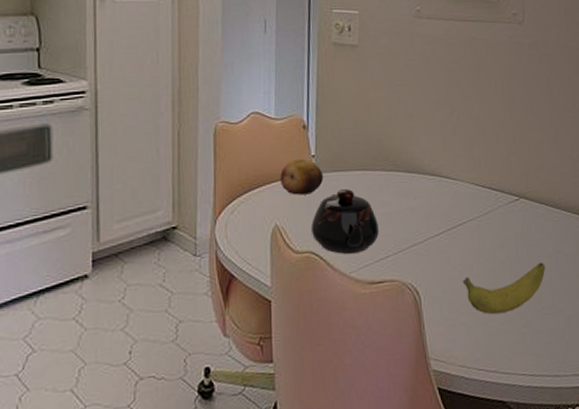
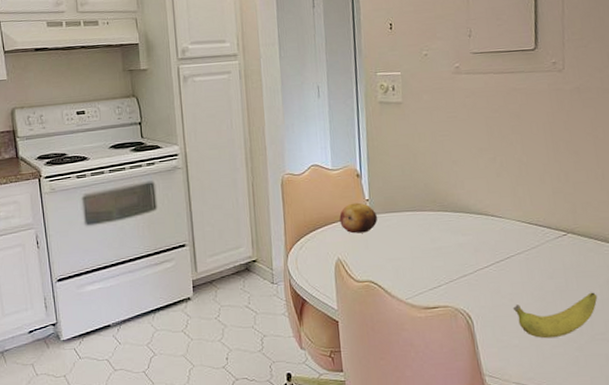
teapot: present [312,189,379,254] -> none [369,227,431,283]

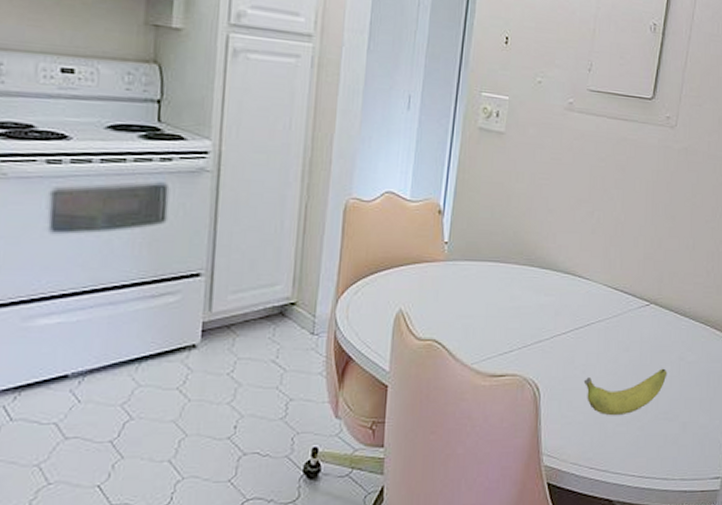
fruit: present [339,202,378,234] -> none [409,244,455,282]

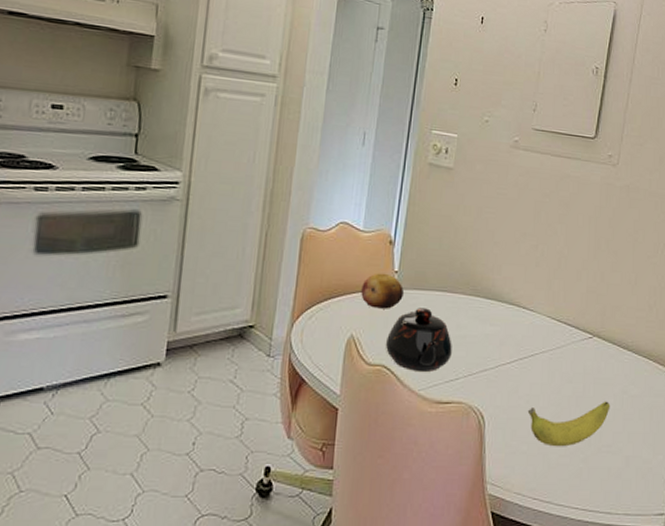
fruit: none [409,244,455,282] -> present [361,273,405,309]
teapot: none [437,279,506,344] -> present [386,308,452,372]

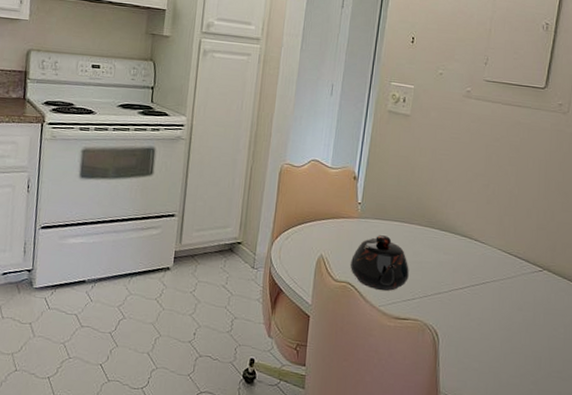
fruit: present [361,273,405,309] -> none [329,203,367,235]
banana: present [527,401,611,447] -> none [479,330,561,368]

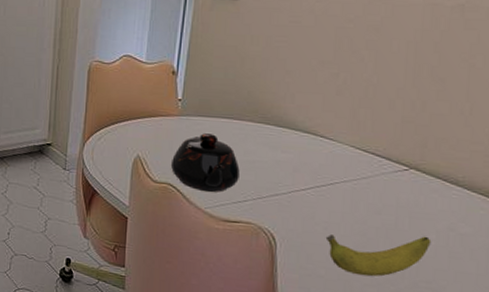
banana: none [479,330,561,368] -> present [325,234,432,277]

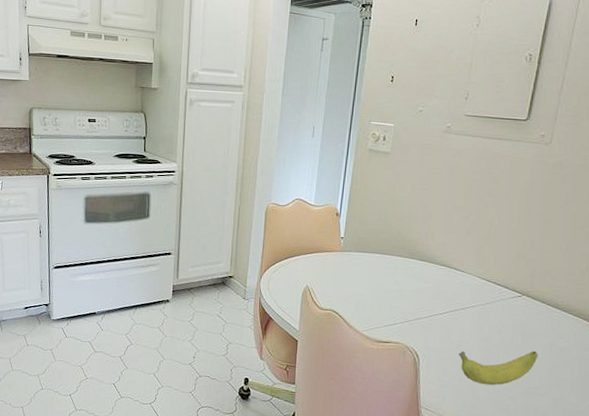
teapot: present [171,133,240,192] -> none [335,266,391,317]

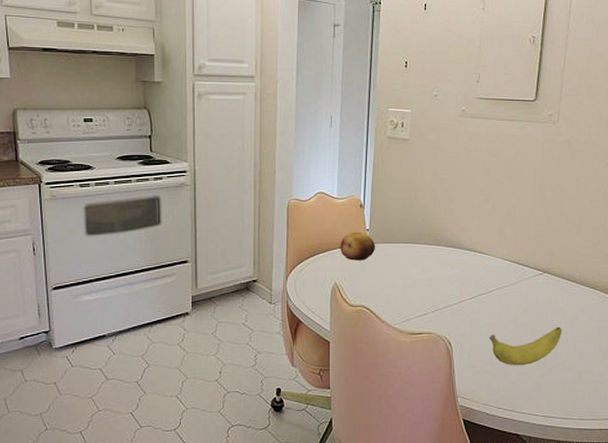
fruit: none [314,238,349,267] -> present [340,231,376,261]

